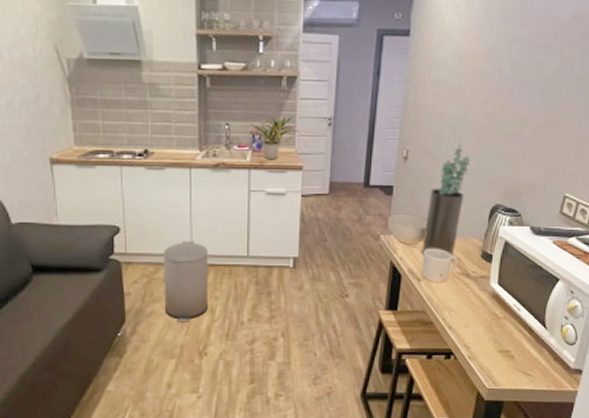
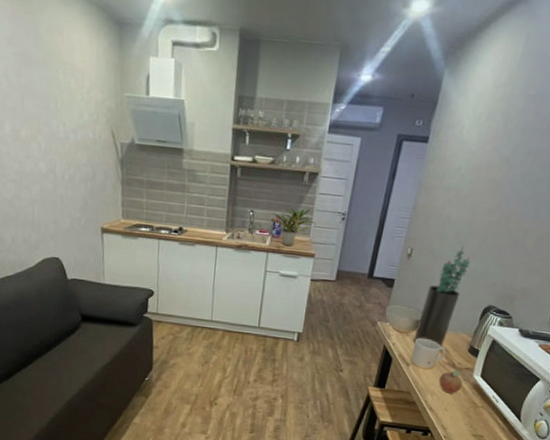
pedal bin: present [164,241,208,321] -> none [184,308,226,375]
fruit: none [455,280,481,307] -> present [438,370,463,394]

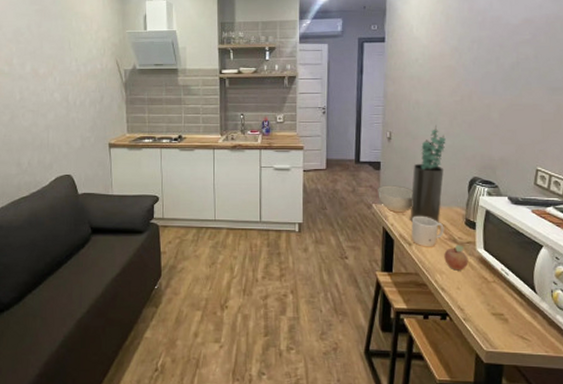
potted plant: present [270,208,316,247] -> none [259,107,300,142]

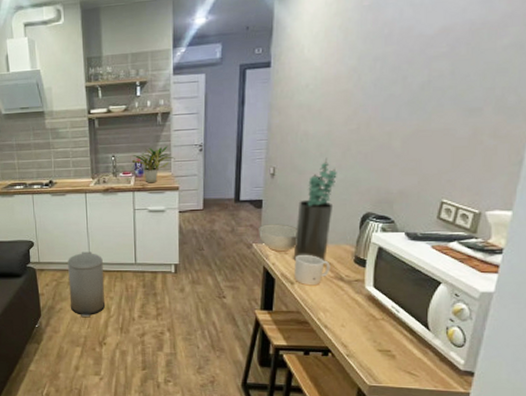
pedal bin: none [192,208,228,277] -> present [68,252,105,317]
potted plant: none [259,107,300,142] -> present [131,146,175,184]
fruit: present [444,245,469,271] -> none [329,283,356,308]

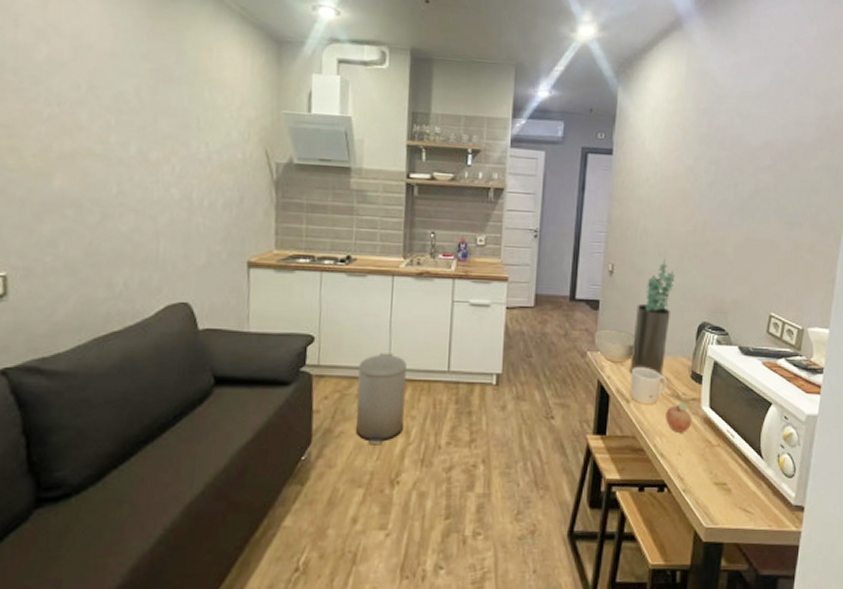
potted plant: present [131,146,175,184] -> none [454,227,506,271]
fruit: none [329,283,356,308] -> present [666,402,692,433]

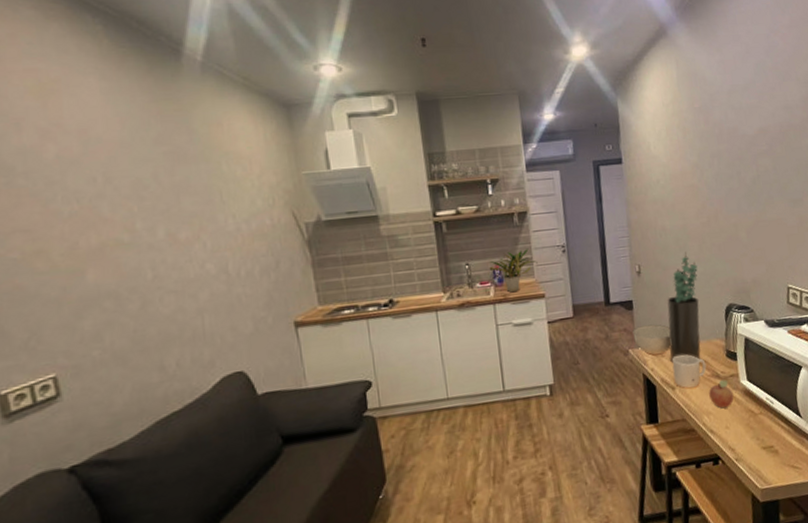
pedal bin: present [355,353,407,444] -> none [419,384,471,472]
potted plant: none [454,227,506,271] -> present [489,248,538,293]

